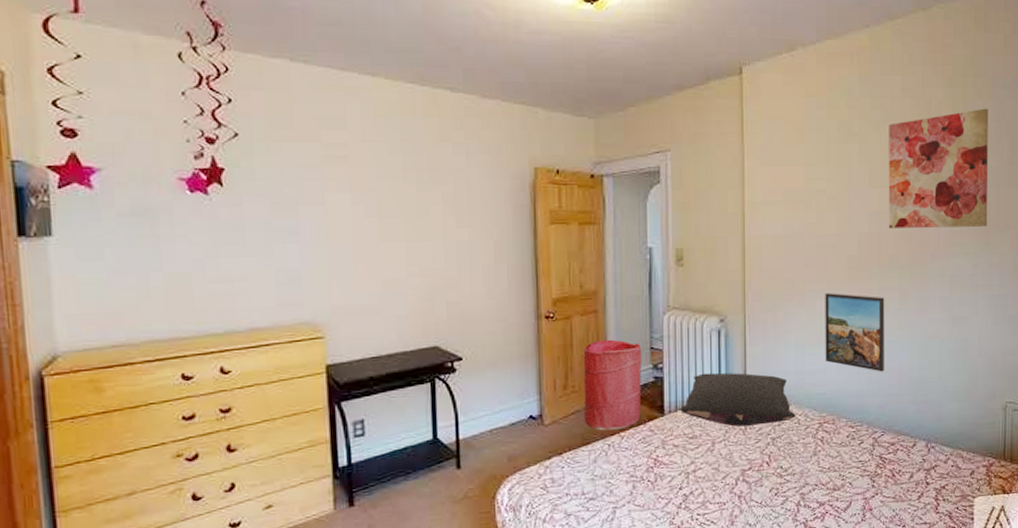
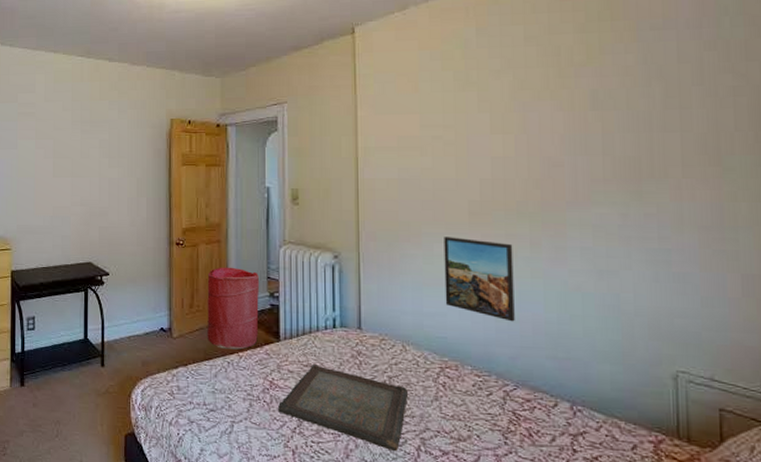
serving tray: none [662,435,789,511] -> present [277,364,408,452]
pillow: present [680,373,796,427] -> none [295,305,414,362]
wall art: present [888,108,989,228] -> none [511,51,639,174]

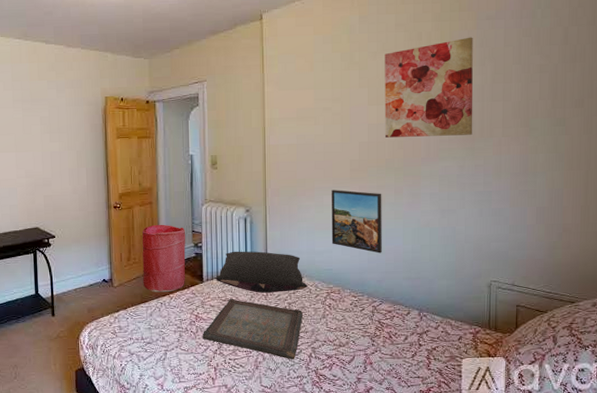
pillow: none [295,305,414,362] -> present [215,251,308,293]
wall art: none [511,51,639,174] -> present [384,37,473,138]

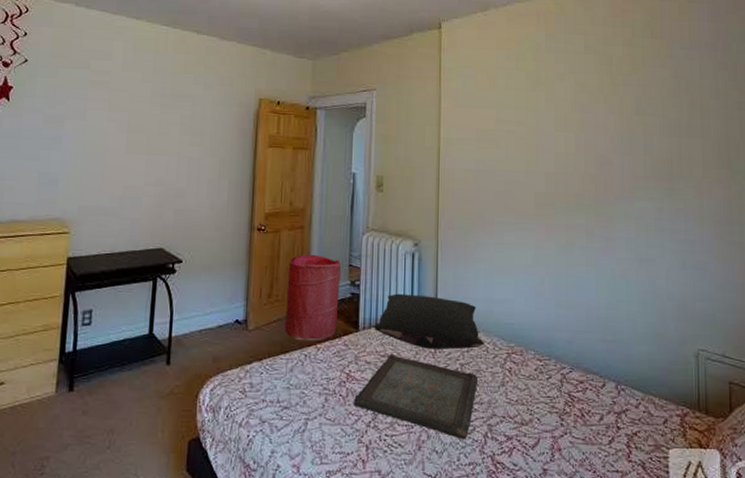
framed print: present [331,190,382,253] -> none [513,226,572,307]
wall art: present [384,37,473,138] -> none [573,66,671,174]

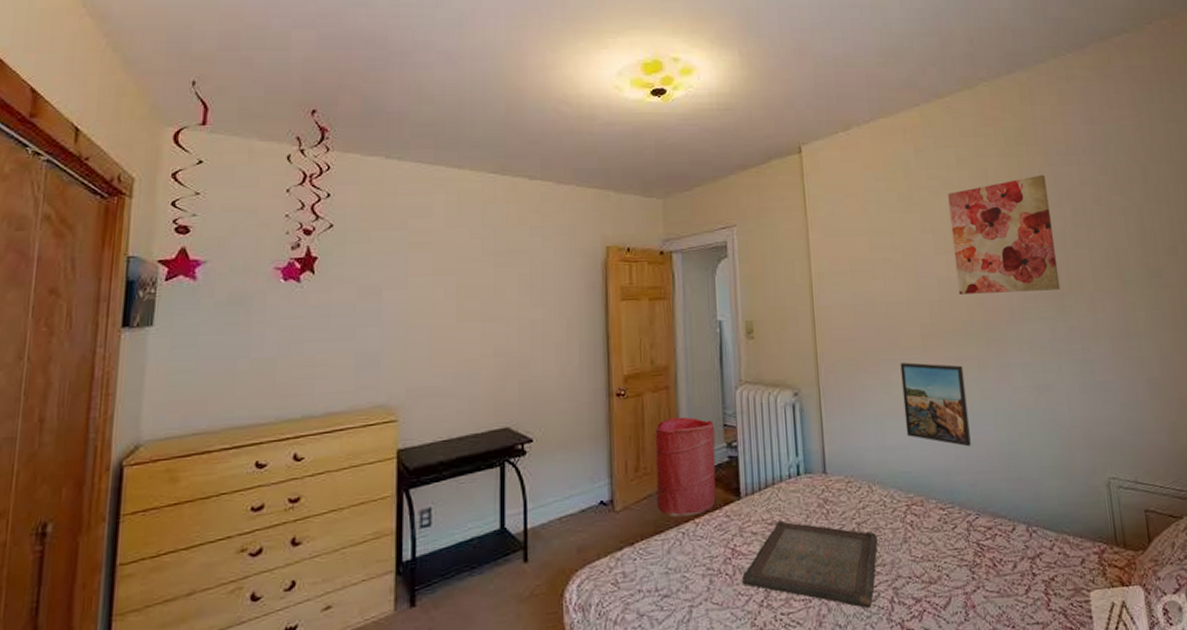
pillow: present [374,293,484,350] -> none [757,450,881,511]
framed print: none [513,226,572,307] -> present [900,362,971,447]
wall art: none [573,66,671,174] -> present [948,174,1061,294]

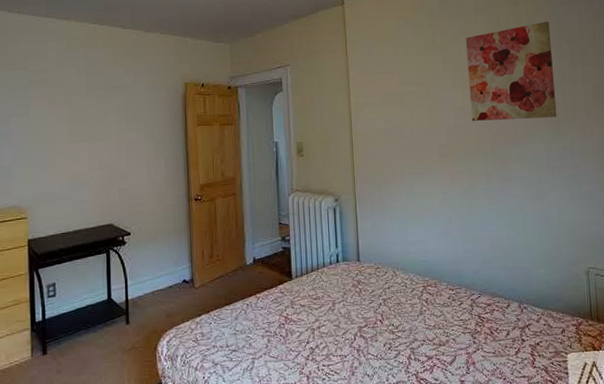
laundry hamper: present [655,416,716,517] -> none [225,217,273,293]
serving tray: present [741,521,878,609] -> none [292,297,399,364]
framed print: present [900,362,971,447] -> none [421,175,477,242]

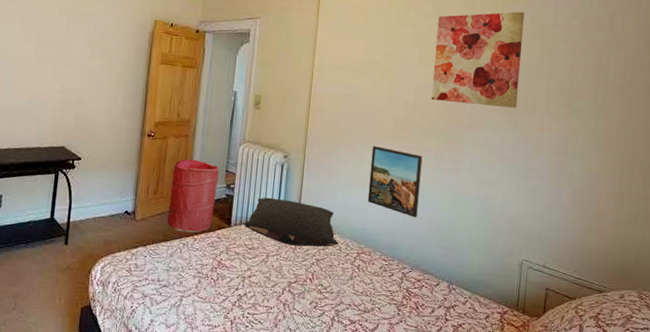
laundry hamper: none [225,217,273,293] -> present [167,159,219,233]
pillow: none [305,243,403,289] -> present [244,197,338,247]
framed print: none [421,175,477,242] -> present [367,146,423,218]

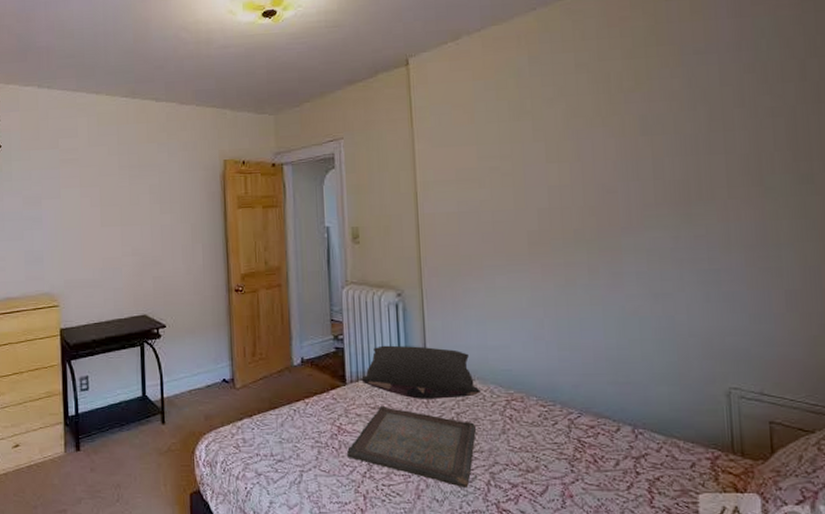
laundry hamper: present [167,159,219,233] -> none [269,311,324,396]
serving tray: none [222,248,330,322] -> present [346,406,476,489]
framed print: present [367,146,423,218] -> none [505,268,576,350]
wall art: present [431,11,525,108] -> none [564,76,688,202]

